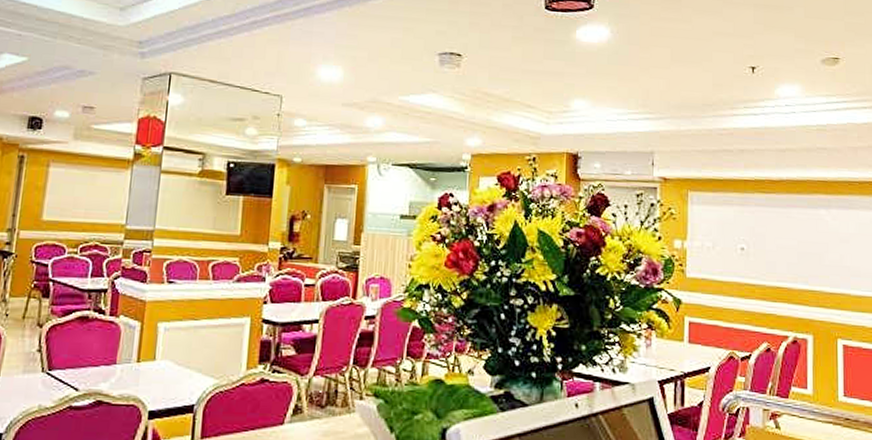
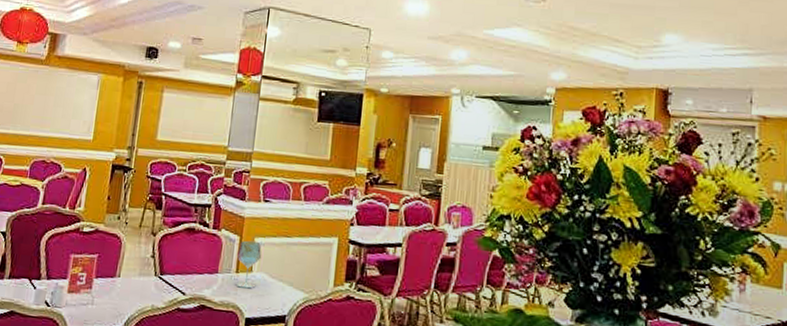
wine glass: none [137,326,167,379] -> present [236,240,262,289]

